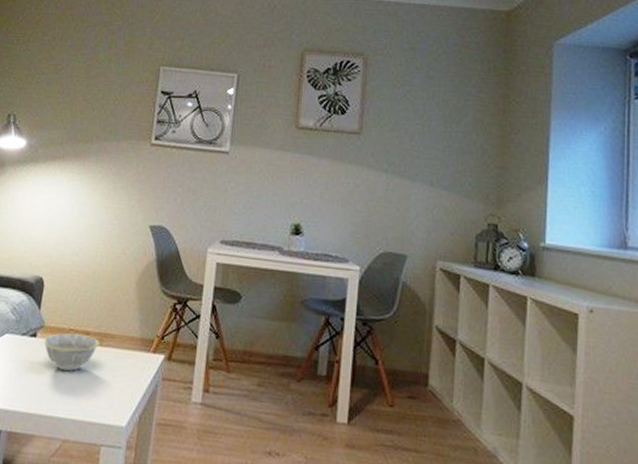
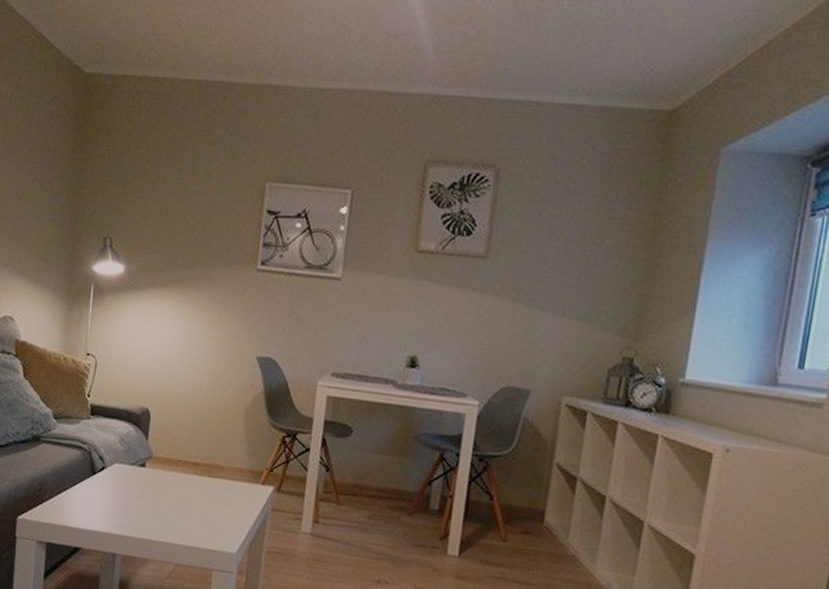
bowl: present [43,333,99,371] -> none [152,463,208,500]

